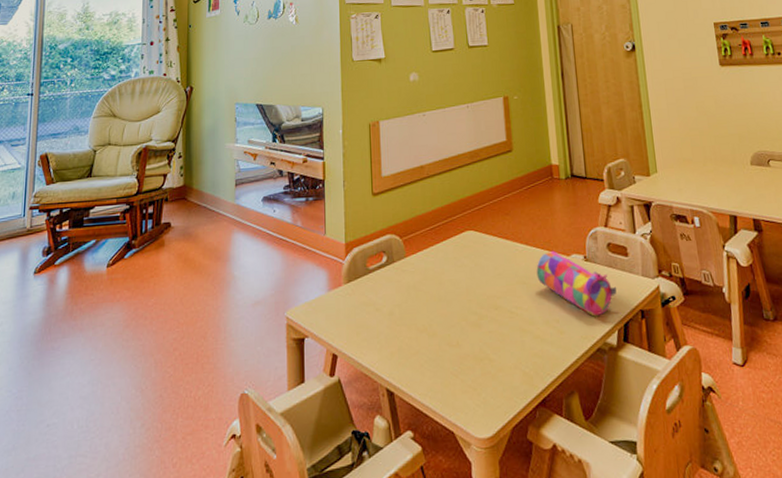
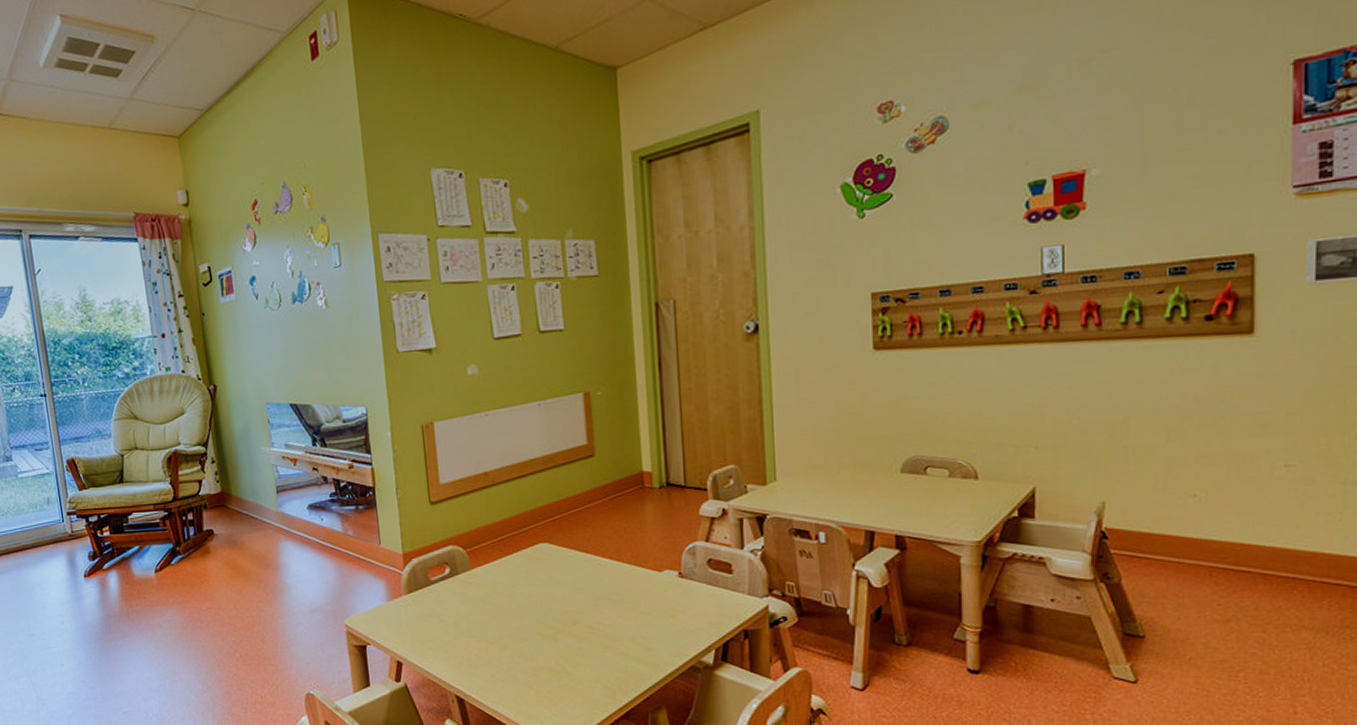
pencil case: present [536,251,617,317] -> none [621,567,716,635]

